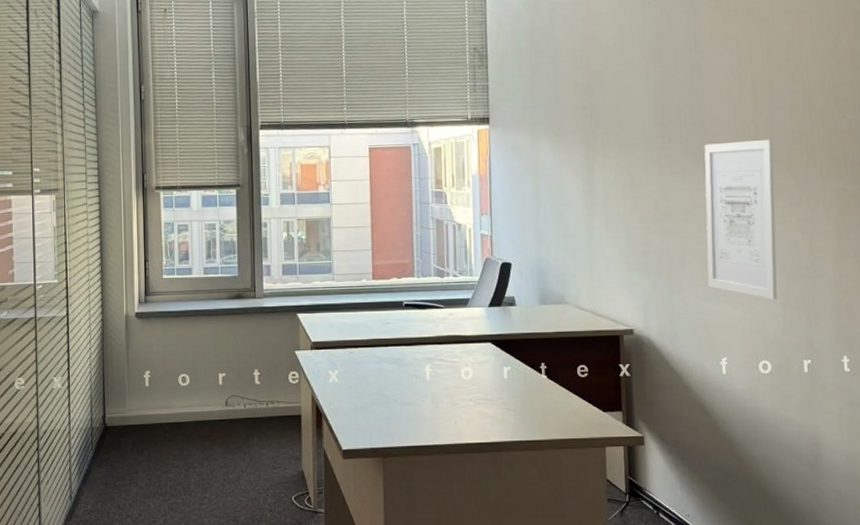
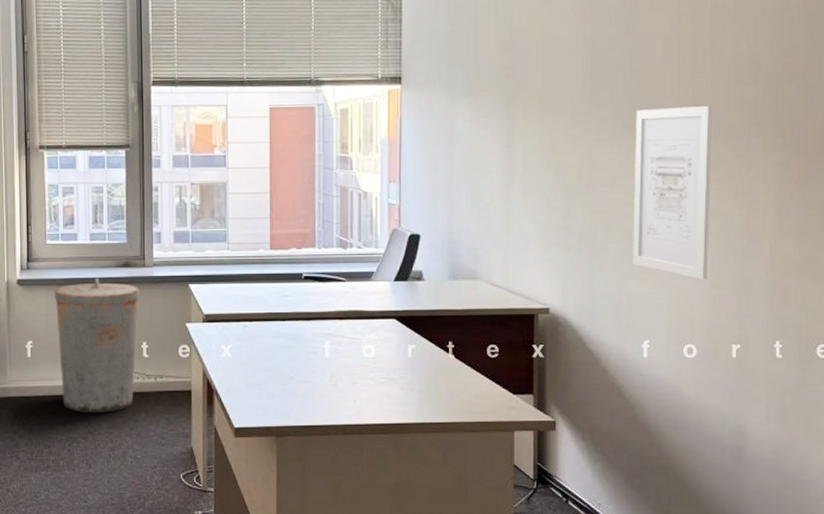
trash can: none [171,309,251,439] -> present [54,277,139,413]

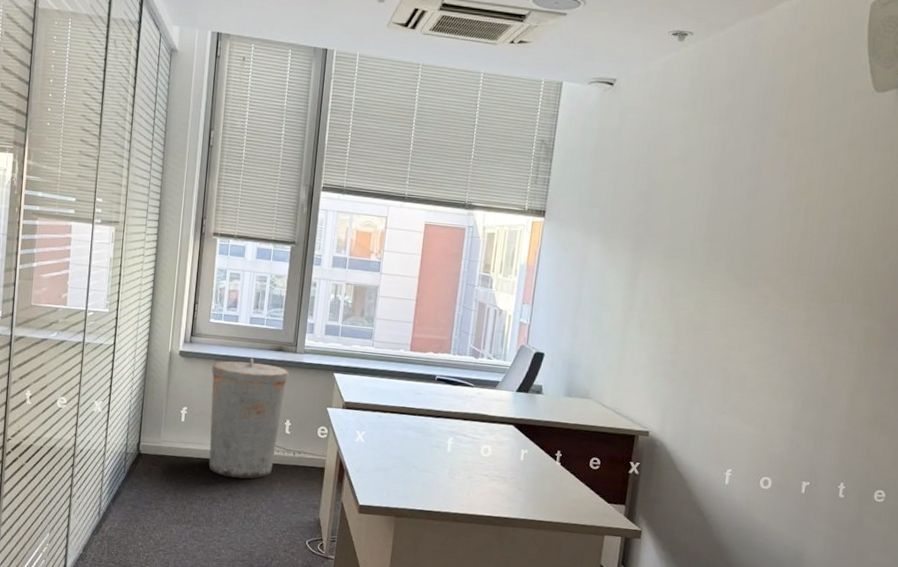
wall art: present [633,105,713,280] -> none [727,266,814,423]

